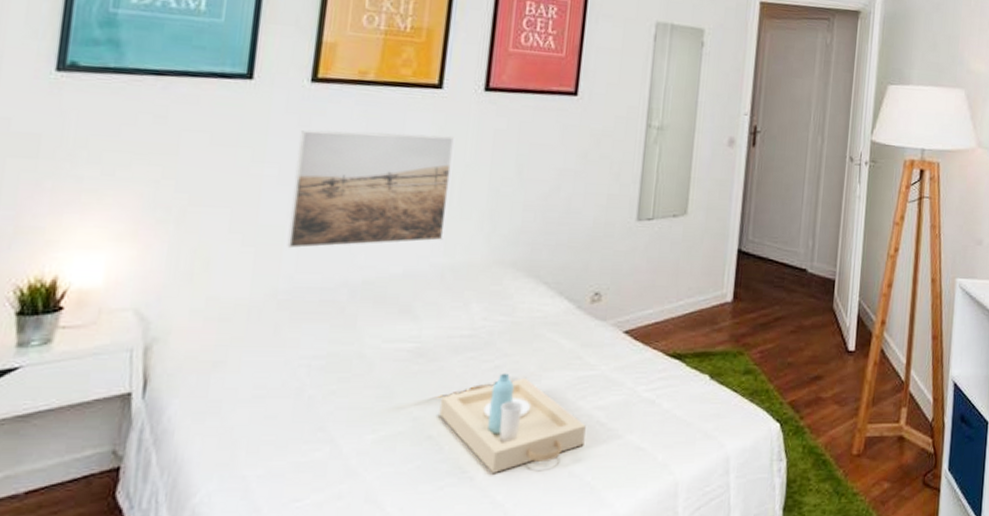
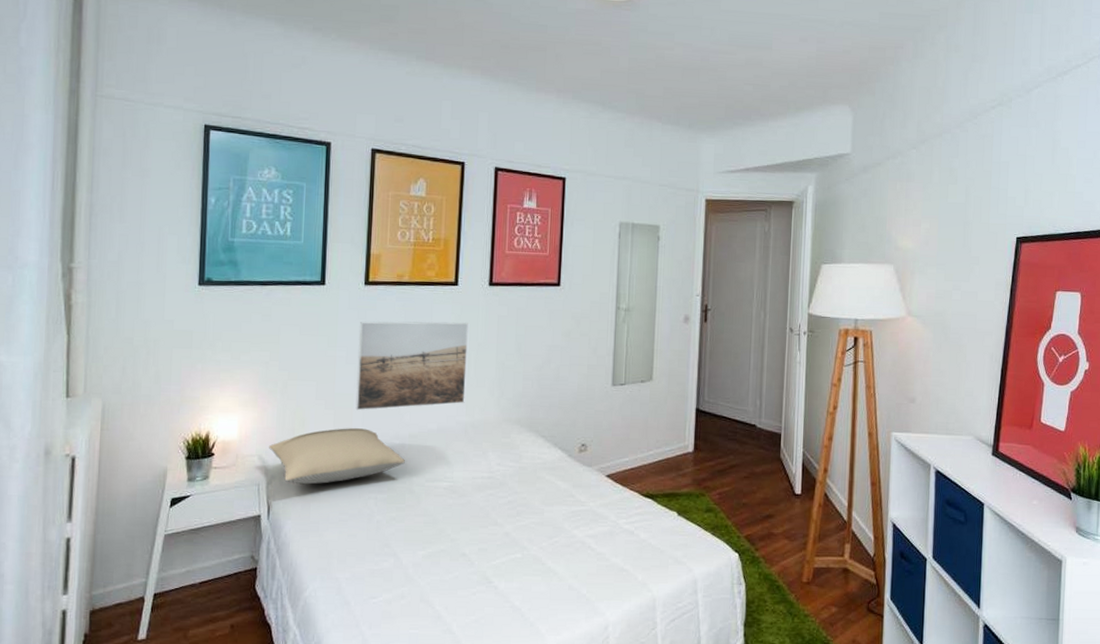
pillow: none [151,271,355,349] -> present [269,428,405,485]
serving tray: present [439,373,586,473] -> none [469,506,580,584]

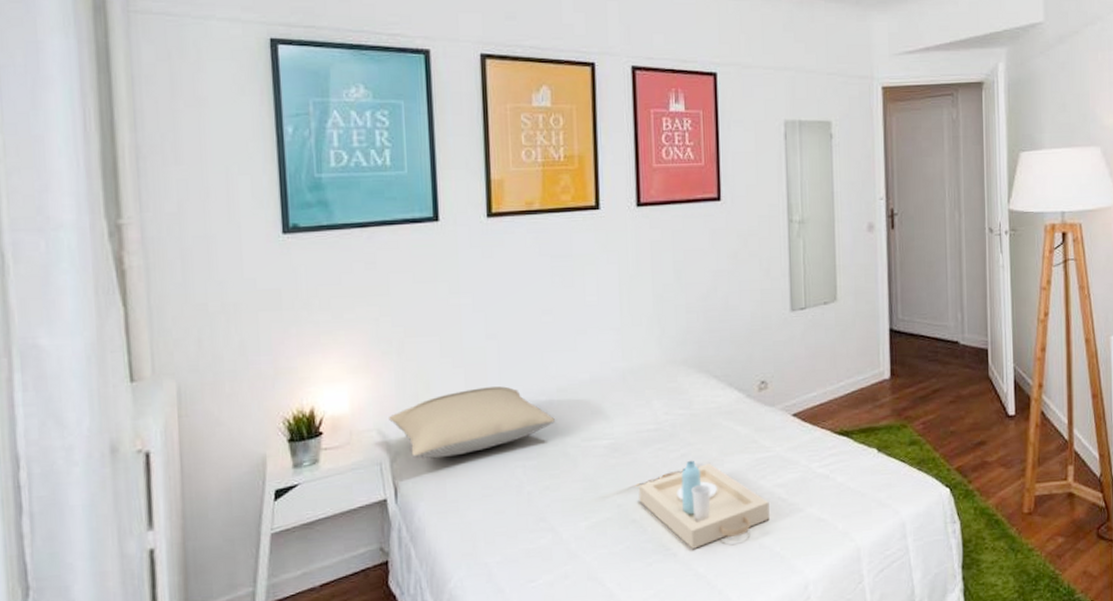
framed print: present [355,321,468,411] -> none [485,252,620,367]
serving tray: none [469,506,580,584] -> present [638,460,770,549]

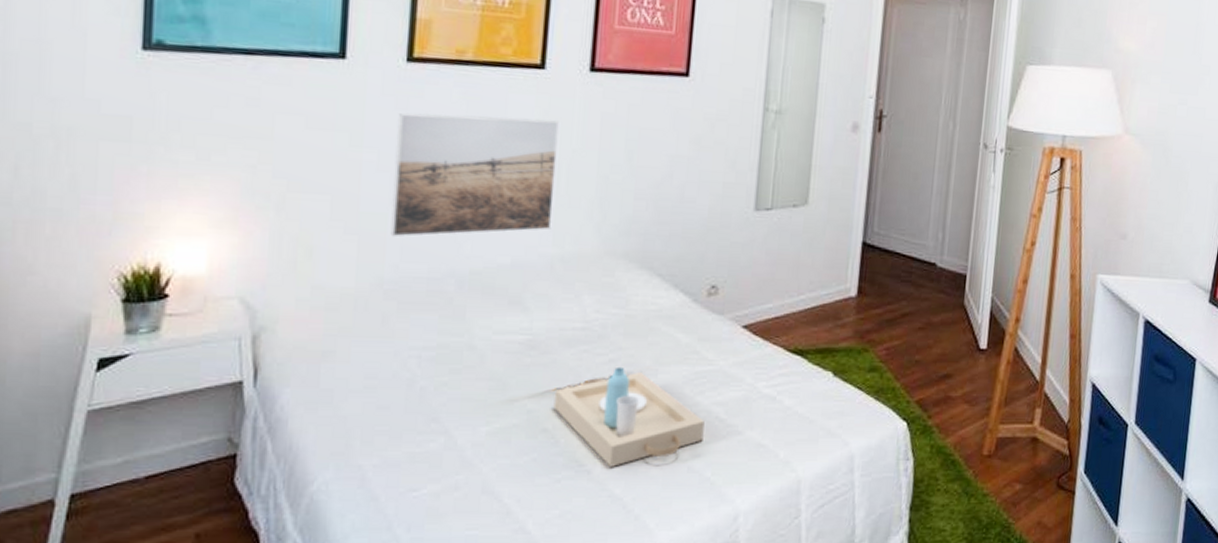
pillow: present [389,386,555,459] -> none [256,260,463,339]
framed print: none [485,252,620,367] -> present [390,112,559,237]

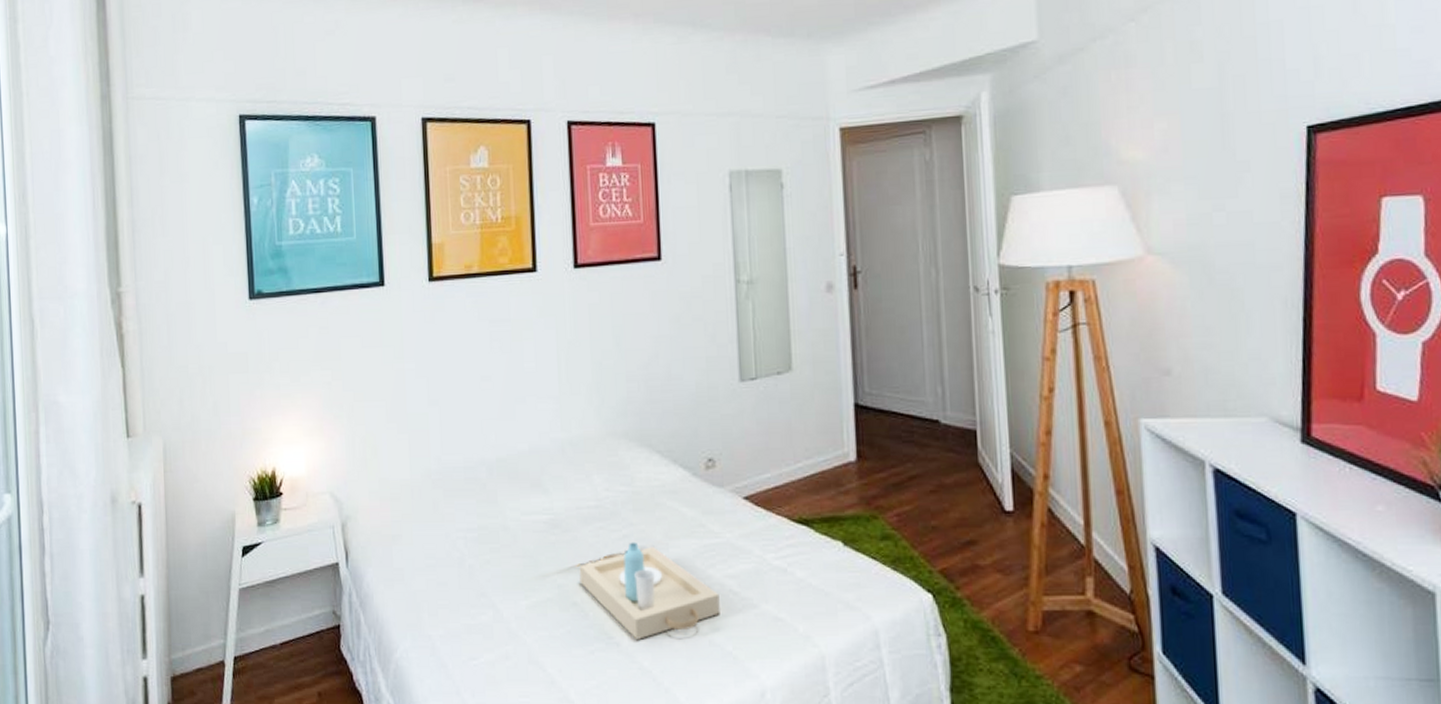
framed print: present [390,112,559,237] -> none [427,316,559,433]

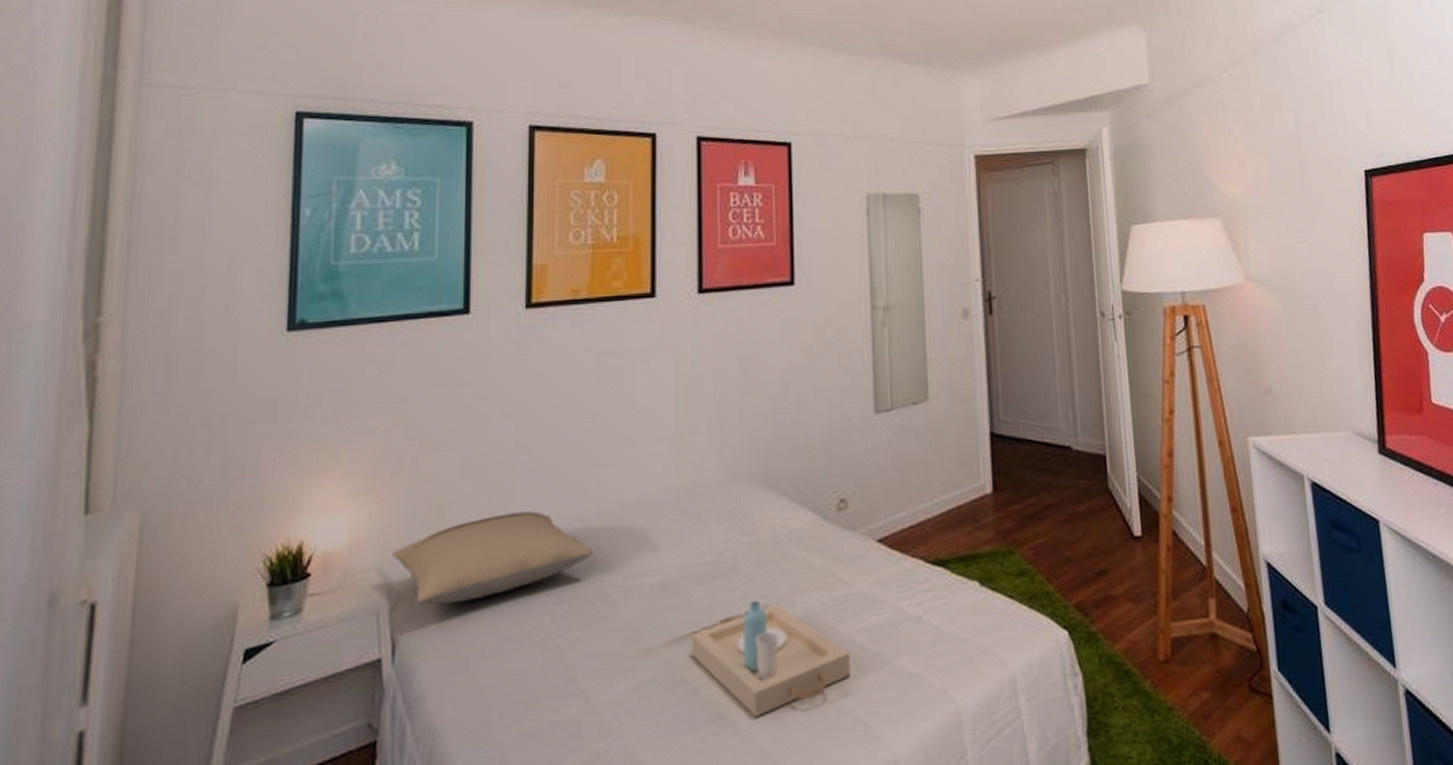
pillow: none [340,454,495,525] -> present [393,511,593,605]

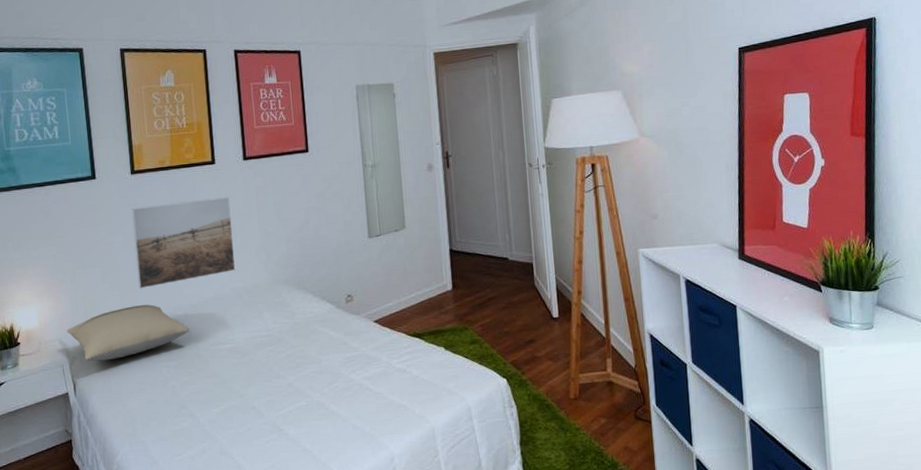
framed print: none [518,347,674,487] -> present [132,197,236,289]
serving tray: present [691,600,850,717] -> none [255,359,360,430]

